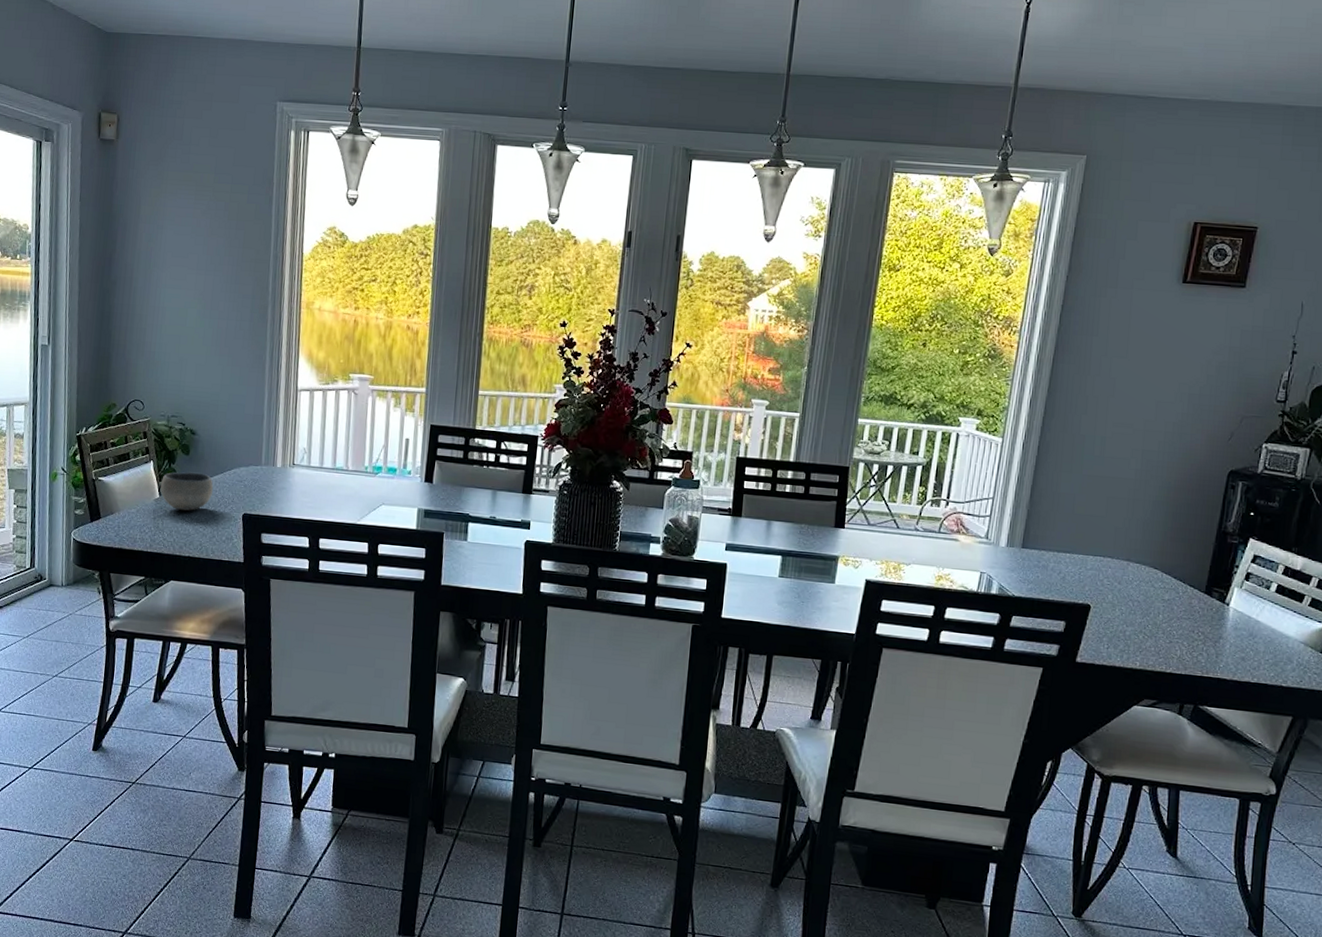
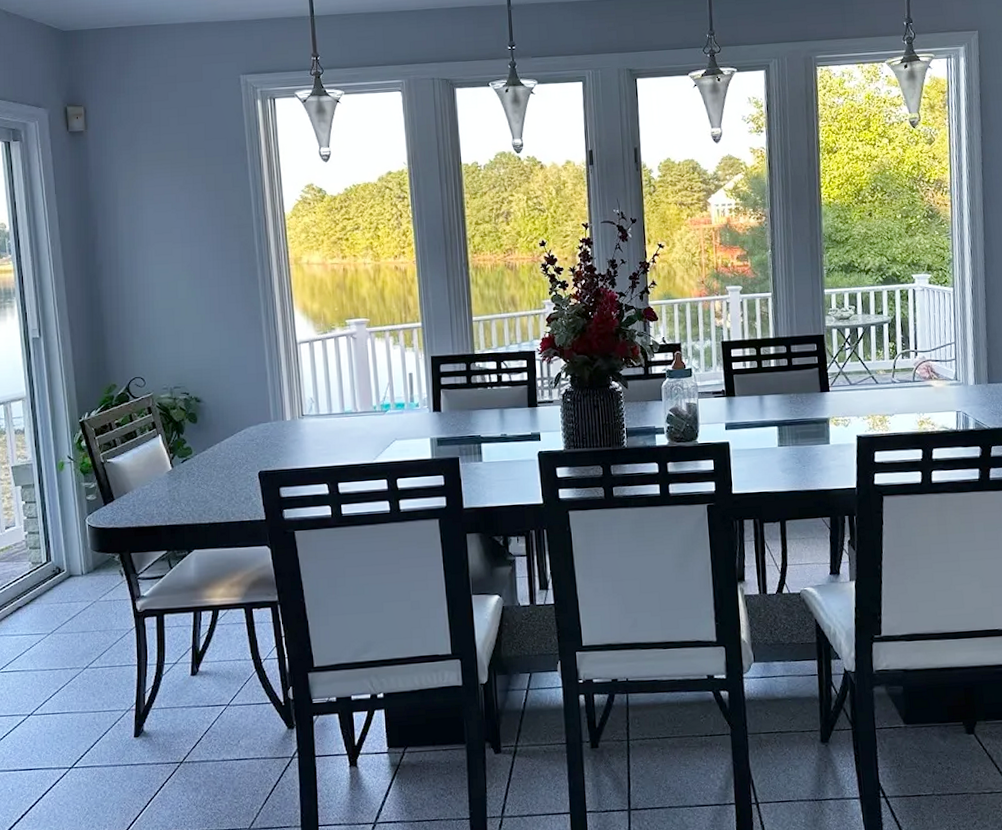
bowl: present [160,472,213,511] -> none [172,438,225,479]

